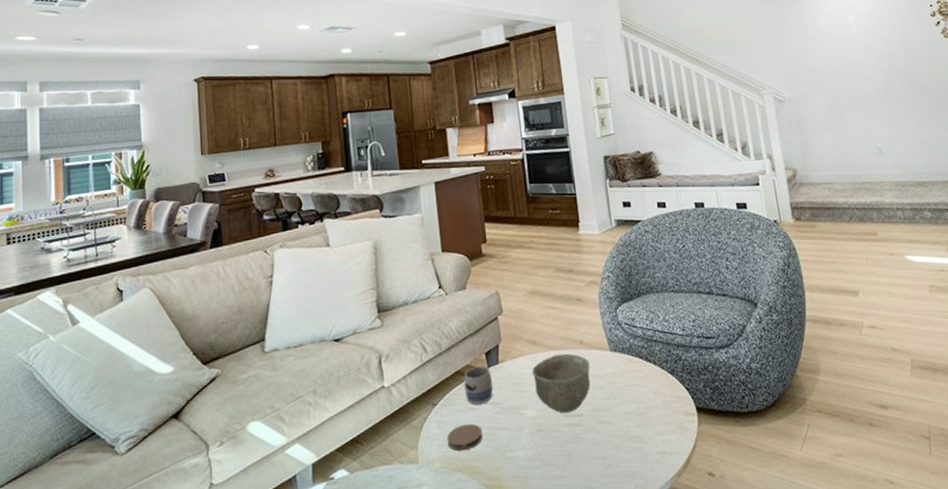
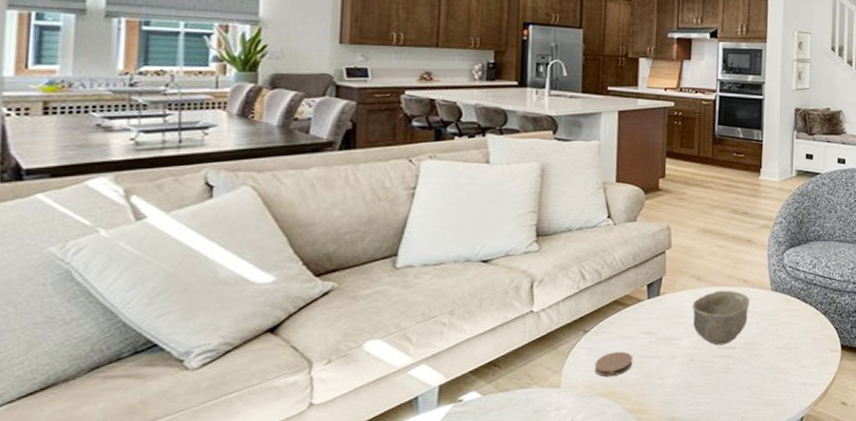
mug: present [464,365,493,405] -> none [620,296,651,333]

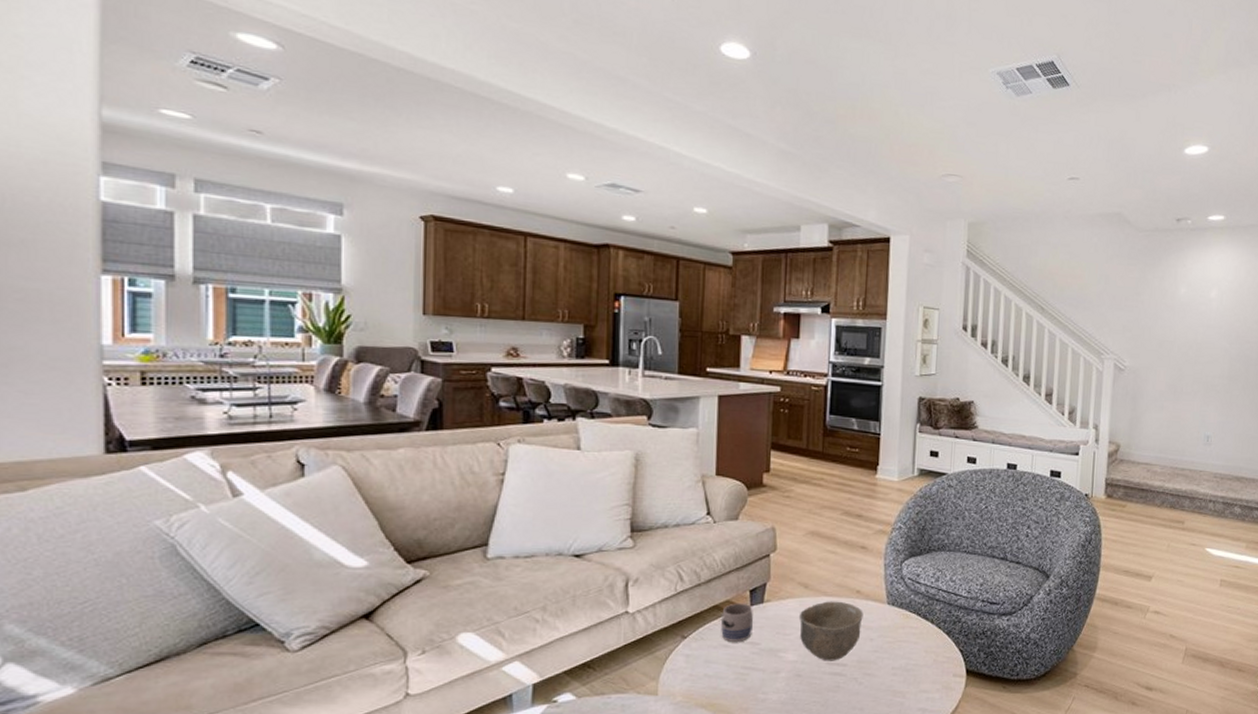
coaster: present [594,351,633,377] -> none [693,661,735,687]
mug: none [620,296,651,333] -> present [721,603,754,642]

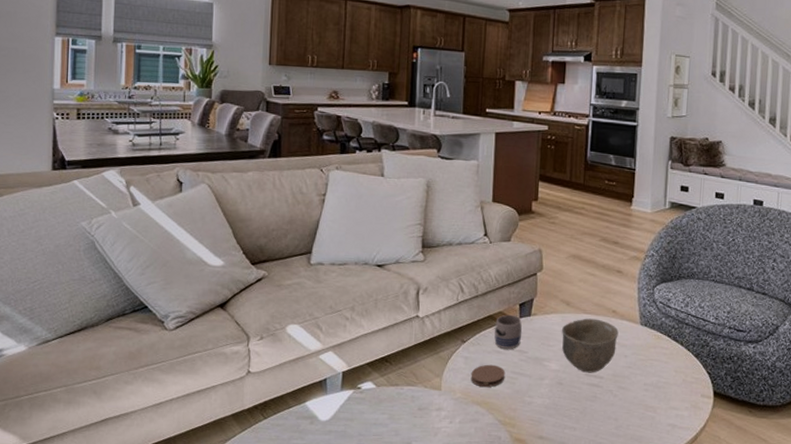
coaster: none [693,661,735,687] -> present [470,364,506,387]

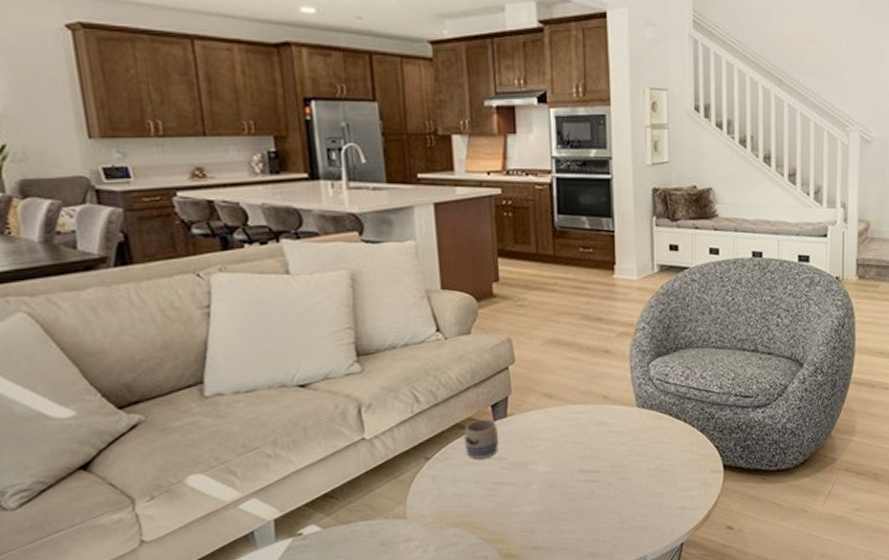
coaster: present [470,364,506,387] -> none [441,478,485,506]
bowl: present [561,318,619,373] -> none [545,408,613,469]

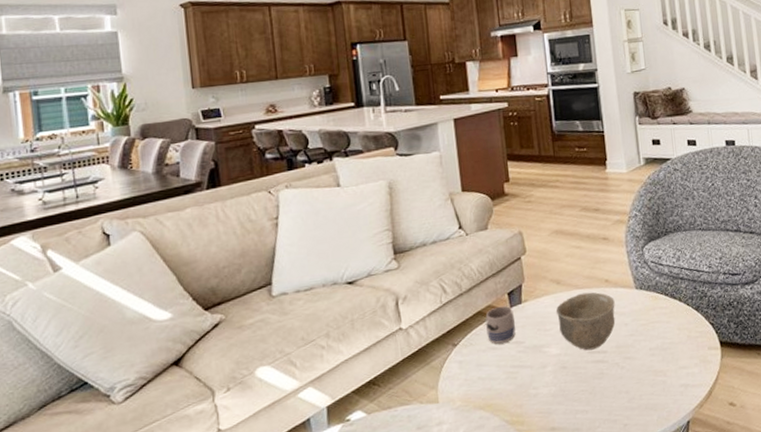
bowl: none [545,408,613,469] -> present [555,292,616,350]

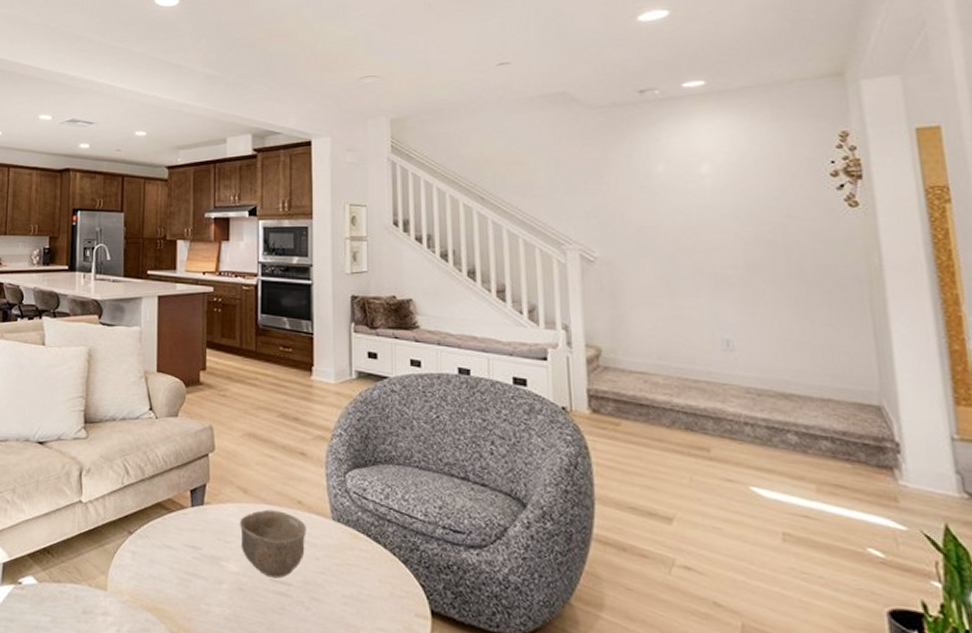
mug: present [485,305,516,344] -> none [164,502,195,544]

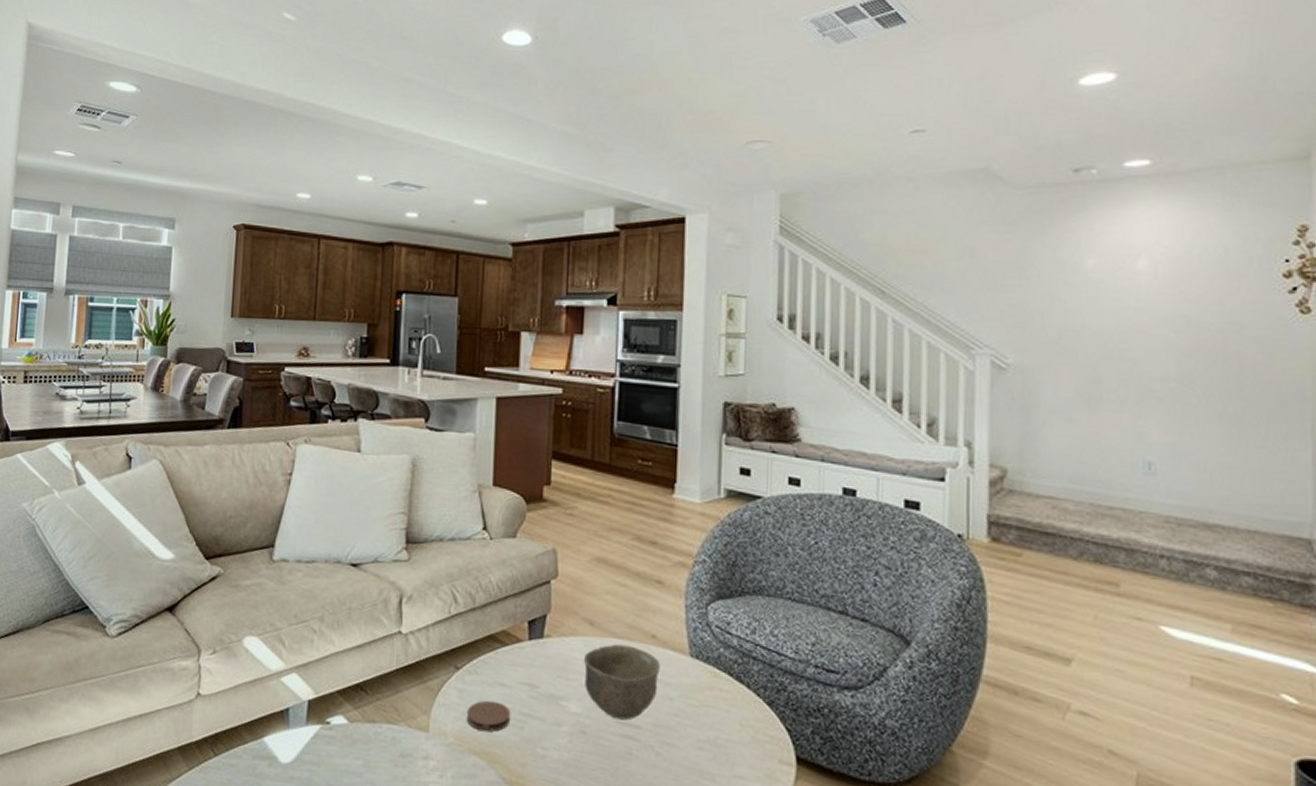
coaster: none [139,561,178,590] -> present [466,700,511,732]

